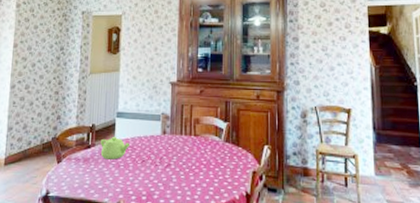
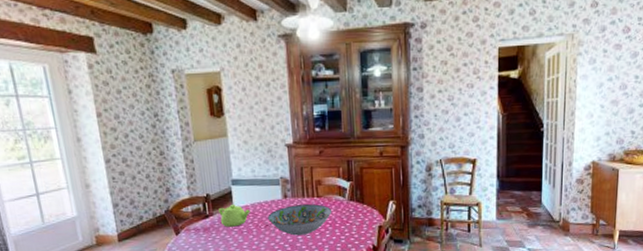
decorative bowl: none [145,142,207,175] -> present [268,204,331,236]

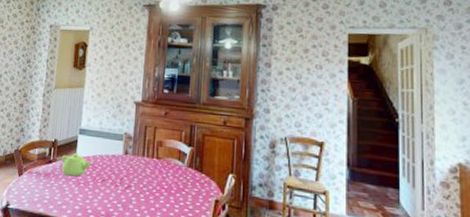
decorative bowl: present [268,204,331,236] -> none [106,163,169,197]

